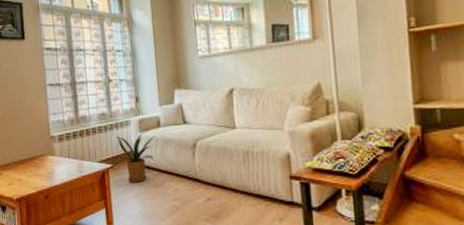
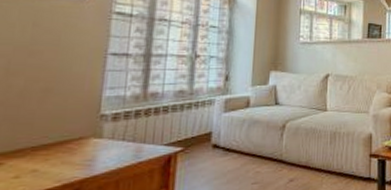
house plant: present [115,131,156,183] -> none [189,111,243,167]

